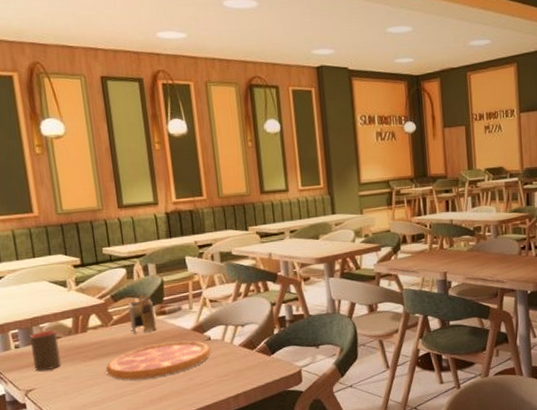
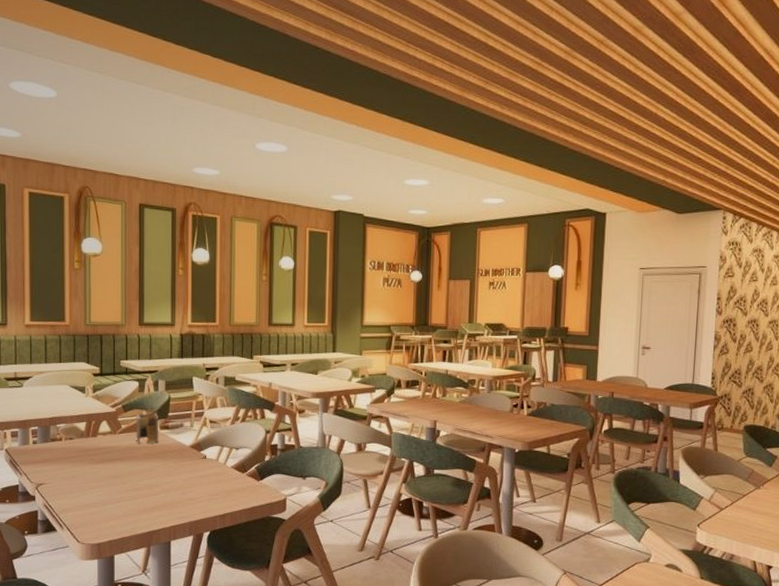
cup: present [30,330,61,372] -> none [46,430,71,468]
pizza: present [105,340,211,380] -> none [109,455,205,488]

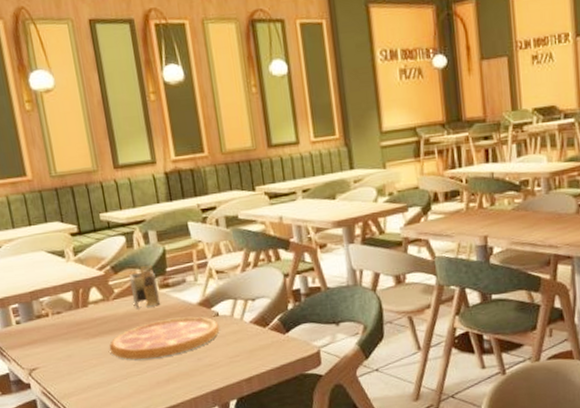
pizza: none [109,455,205,488] -> present [109,316,220,360]

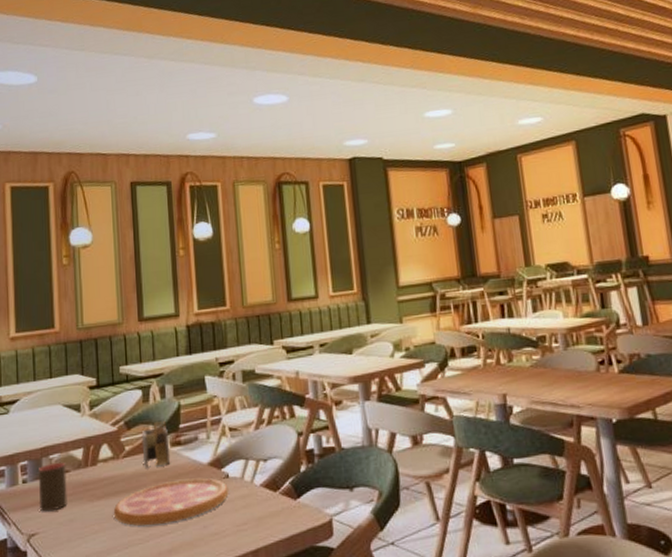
cup: none [30,304,64,349] -> present [39,462,68,512]

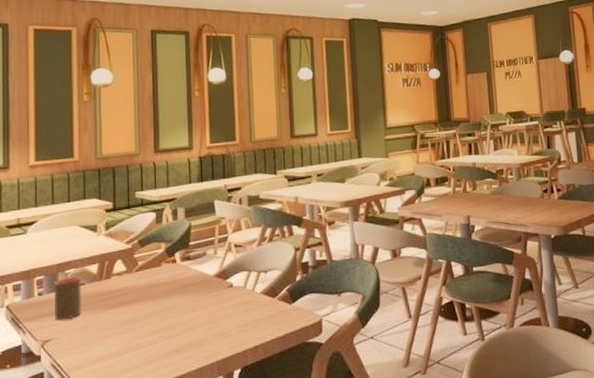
pizza: present [113,478,229,526] -> none [125,287,232,330]
napkin holder: present [141,420,171,469] -> none [154,238,180,281]

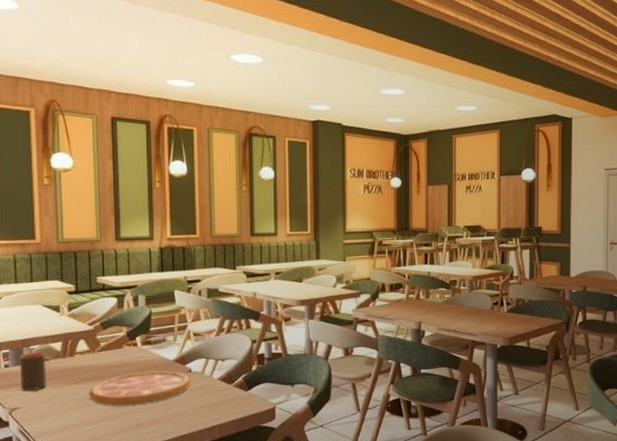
pizza: none [125,287,232,330] -> present [88,371,190,406]

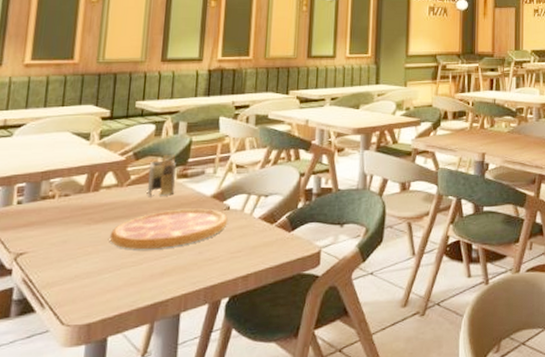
cup: present [20,352,47,391] -> none [32,186,67,233]
napkin holder: none [115,324,141,362] -> present [147,154,177,198]

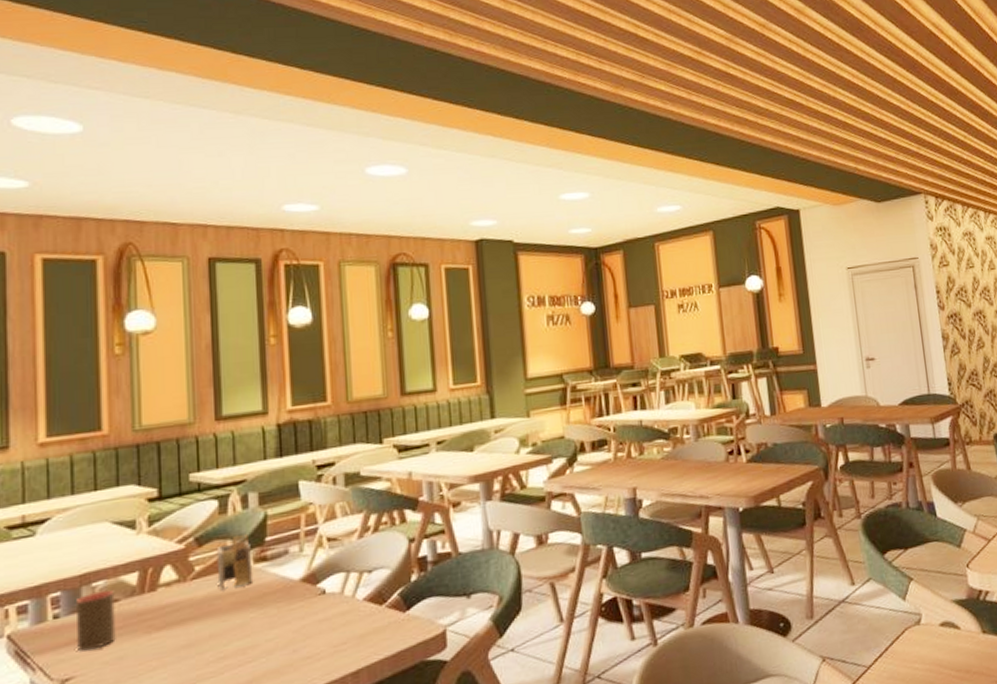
cup: none [32,186,67,233] -> present [76,590,116,651]
pizza: present [109,208,228,250] -> none [177,596,325,658]

